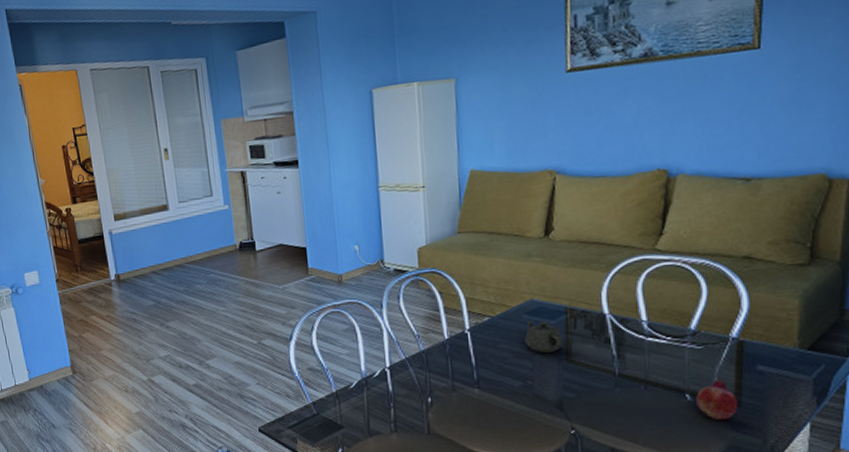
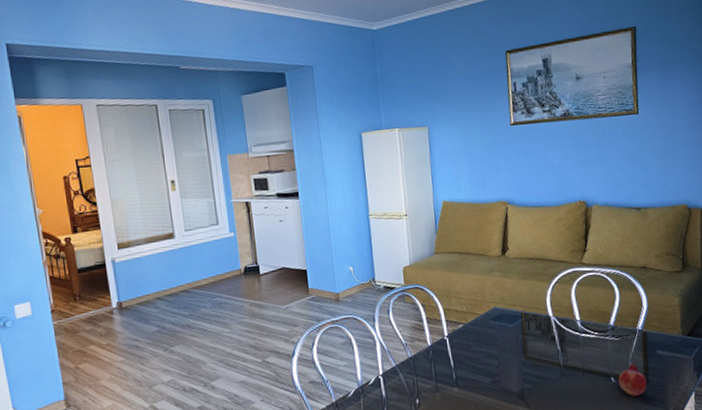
teapot: present [524,319,563,353] -> none [491,324,521,352]

